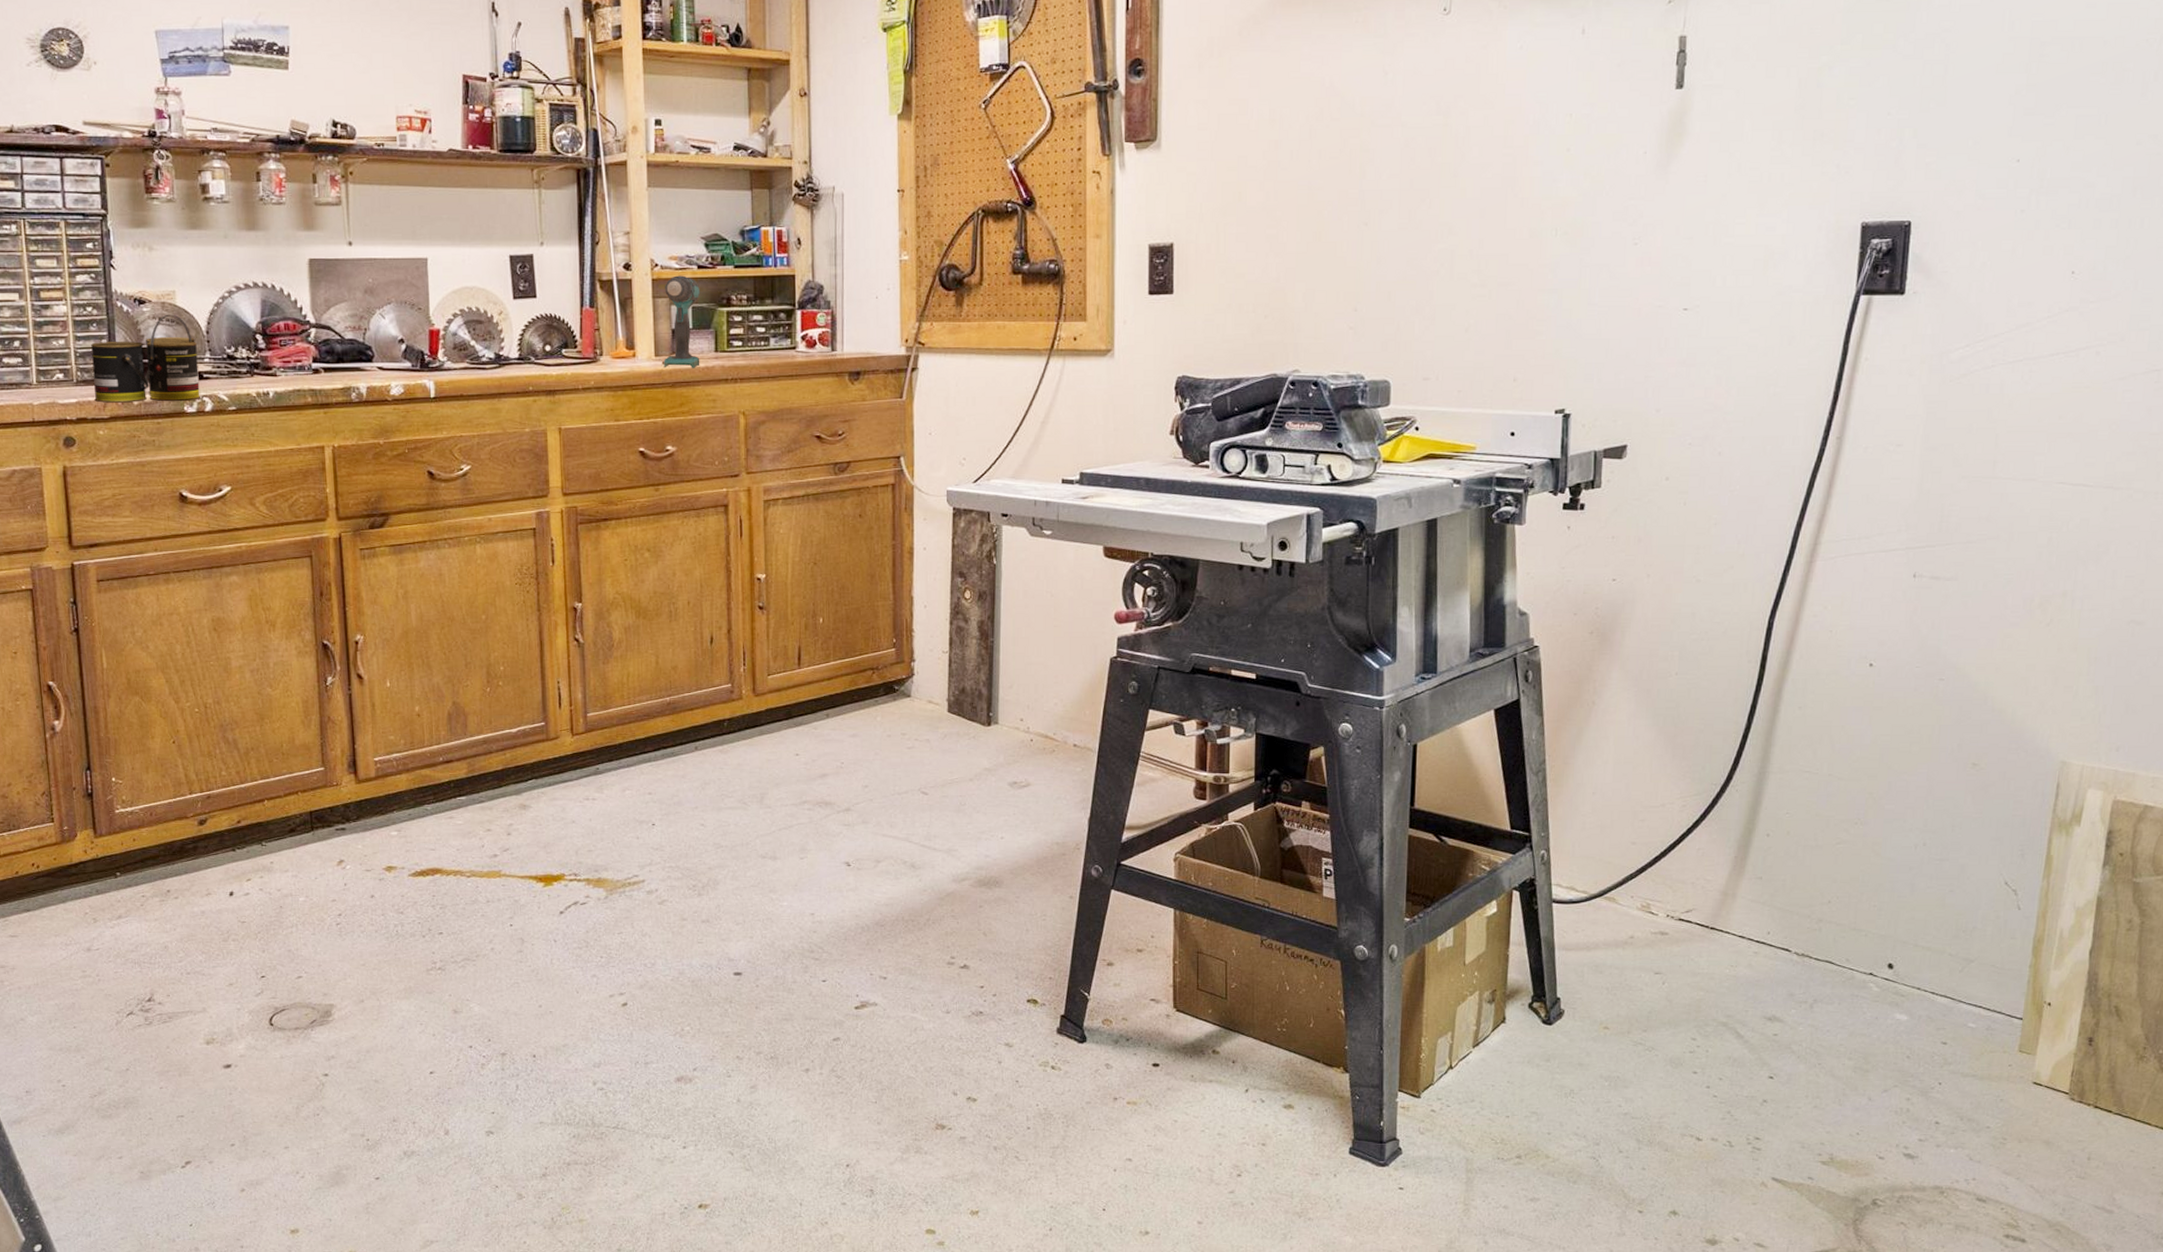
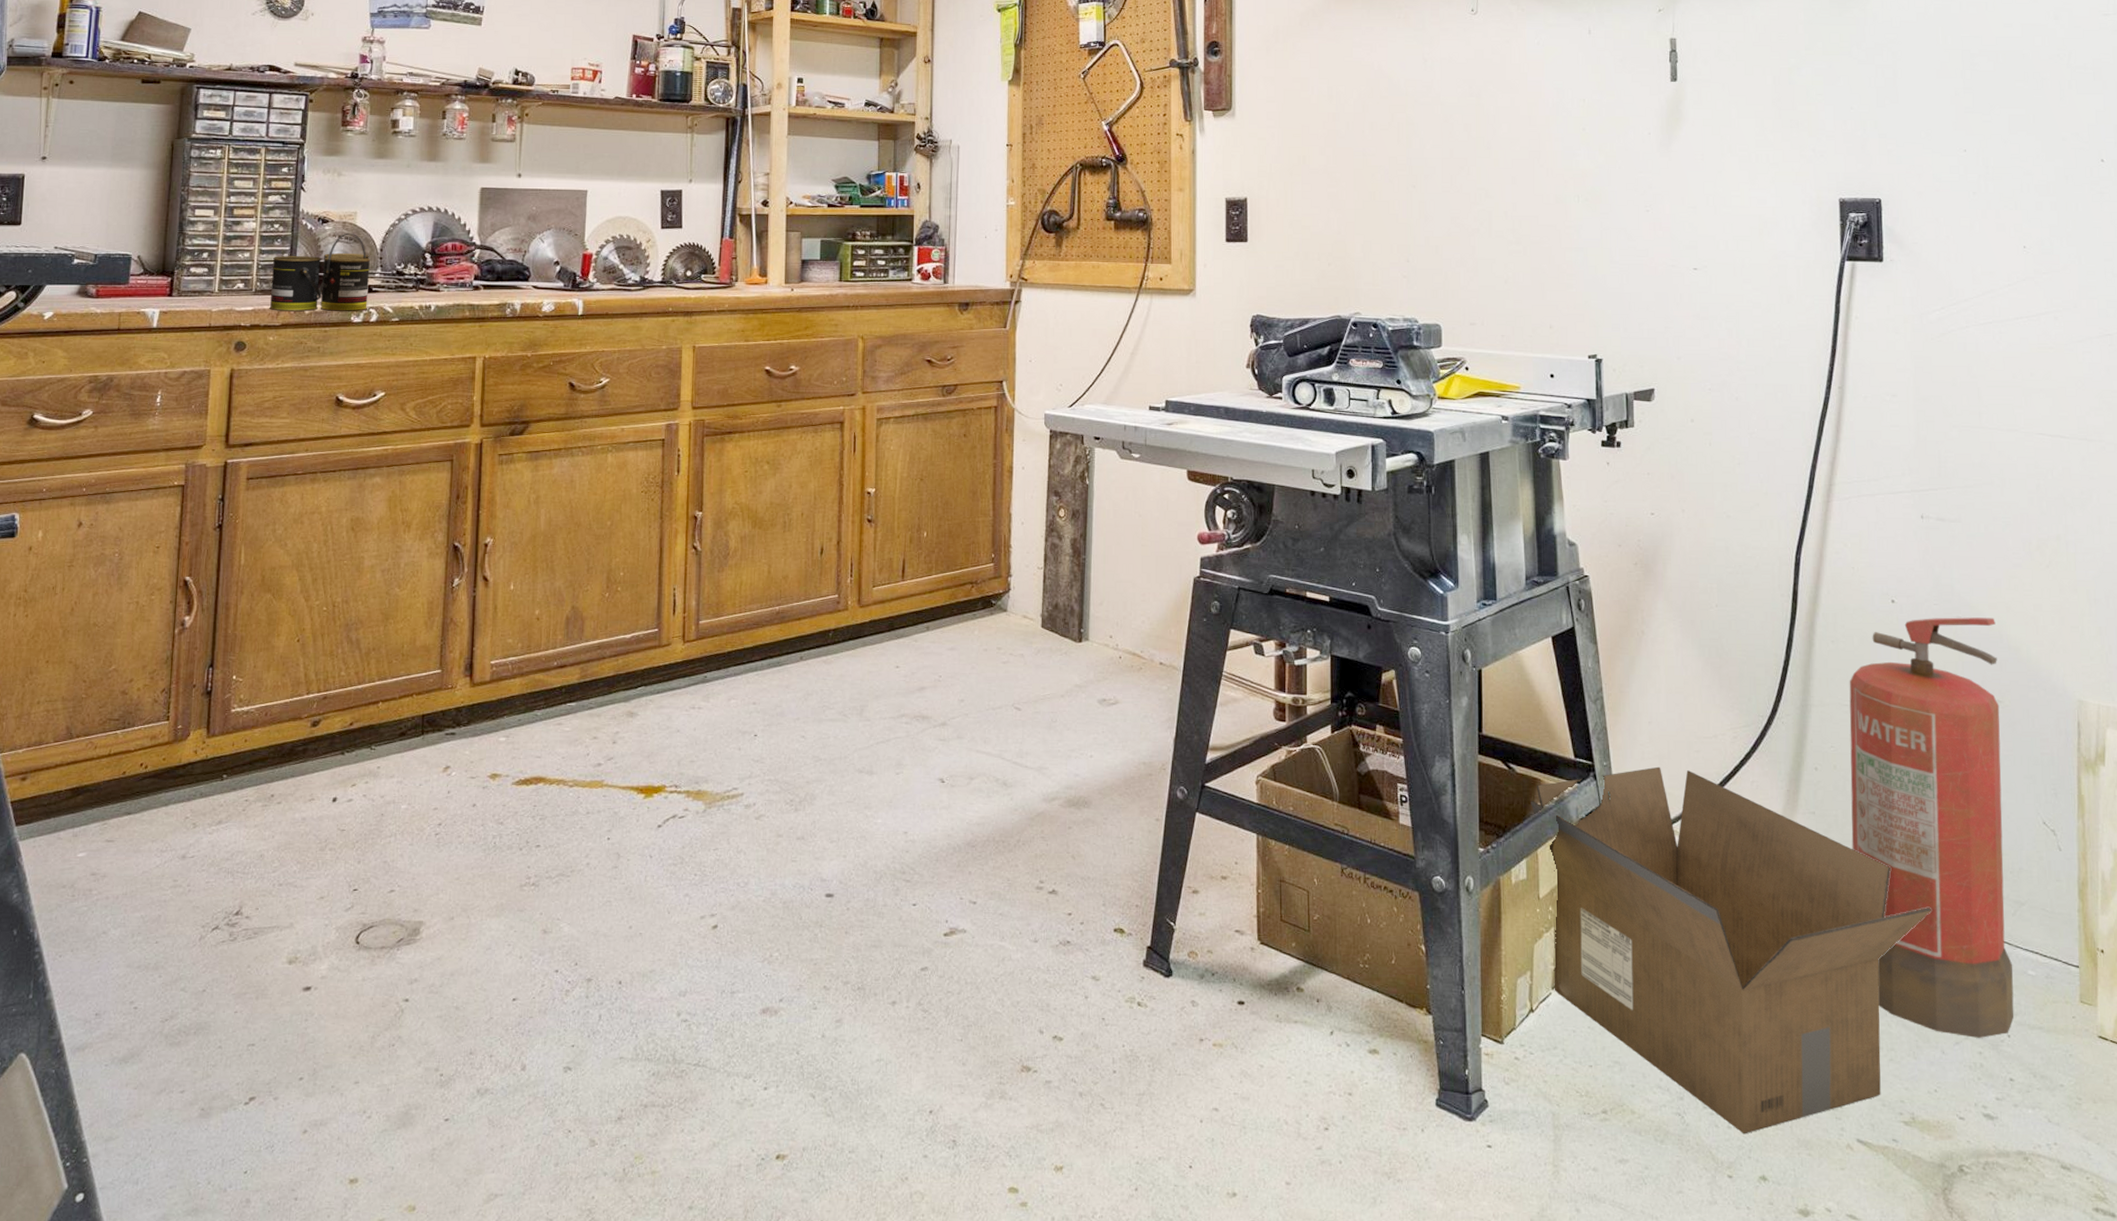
power drill: present [664,275,701,369] -> none [792,212,829,296]
cardboard box: none [1462,836,1874,1175] -> present [1531,766,1931,1134]
fire extinguisher: none [1797,679,1982,1086] -> present [1849,617,2015,1038]

